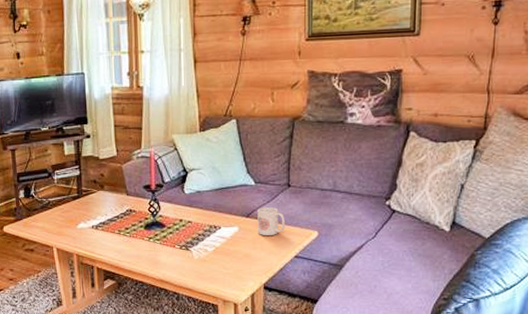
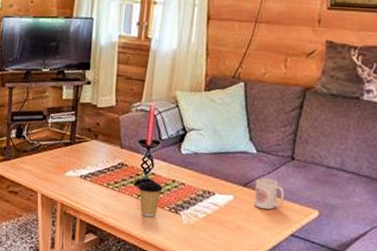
coffee cup: none [148,224,171,257] -> present [138,182,163,217]

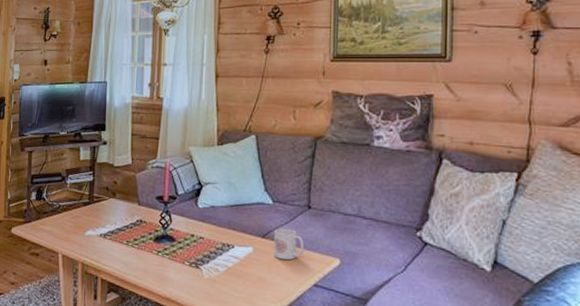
coffee cup: present [138,182,163,217] -> none [157,237,182,273]

